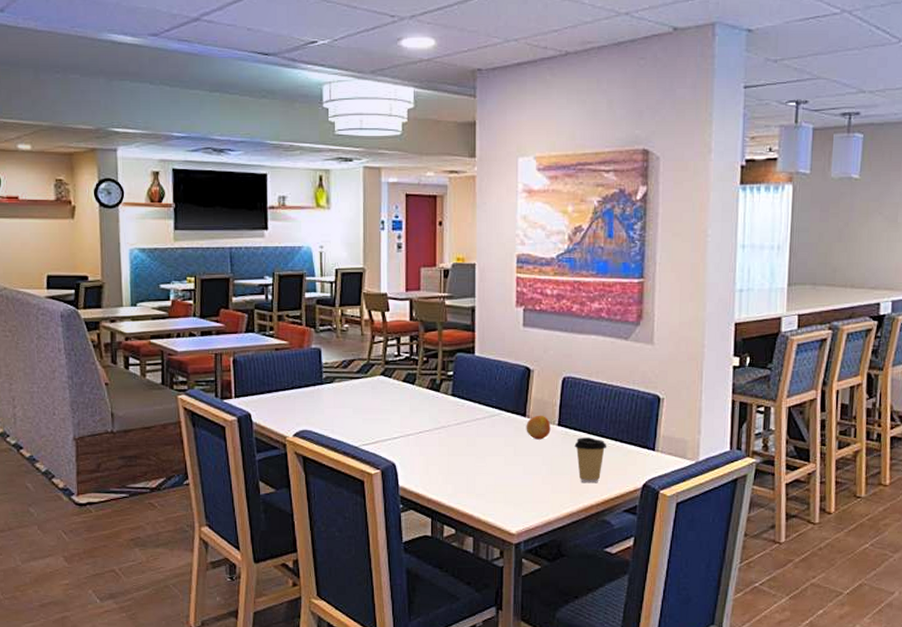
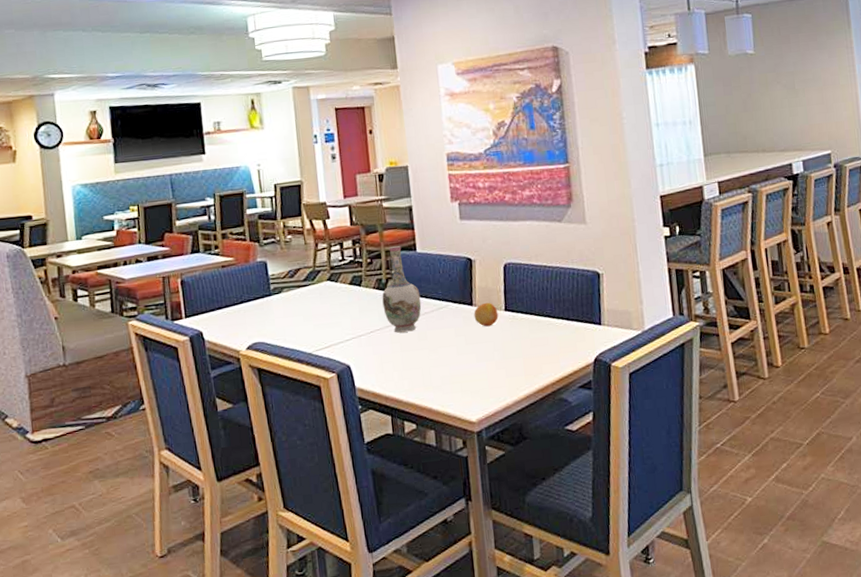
vase: none [434,347,474,436] -> present [382,246,422,333]
coffee cup: present [574,437,607,483] -> none [523,319,555,364]

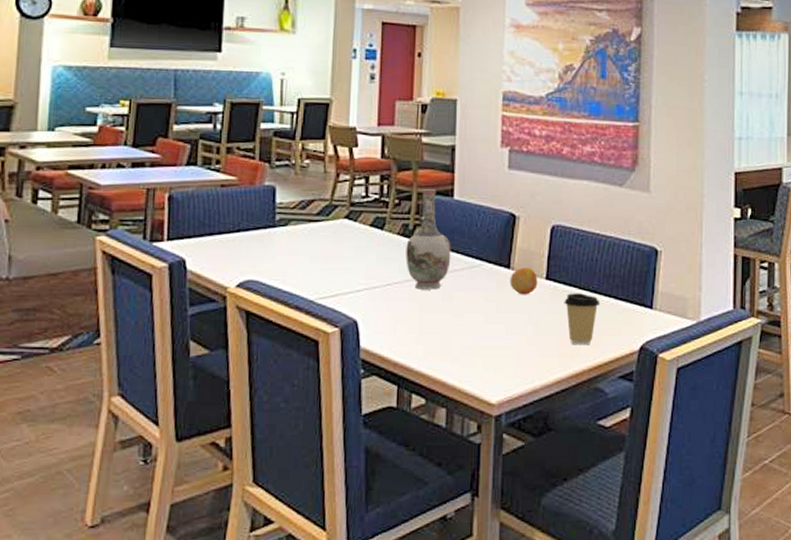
coffee cup: none [523,319,555,364] -> present [564,293,601,345]

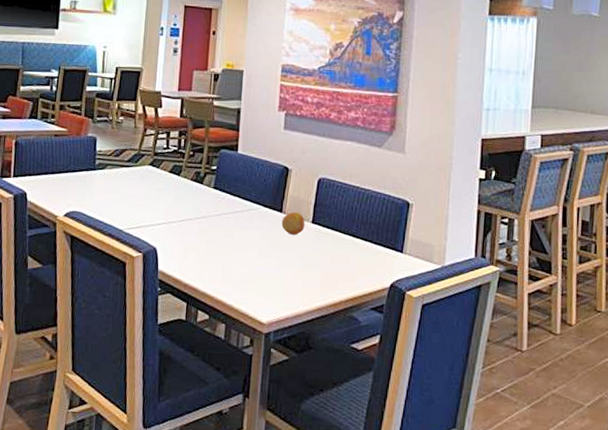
vase: present [406,189,451,290] -> none [197,144,234,227]
coffee cup: present [564,293,601,345] -> none [326,235,358,280]

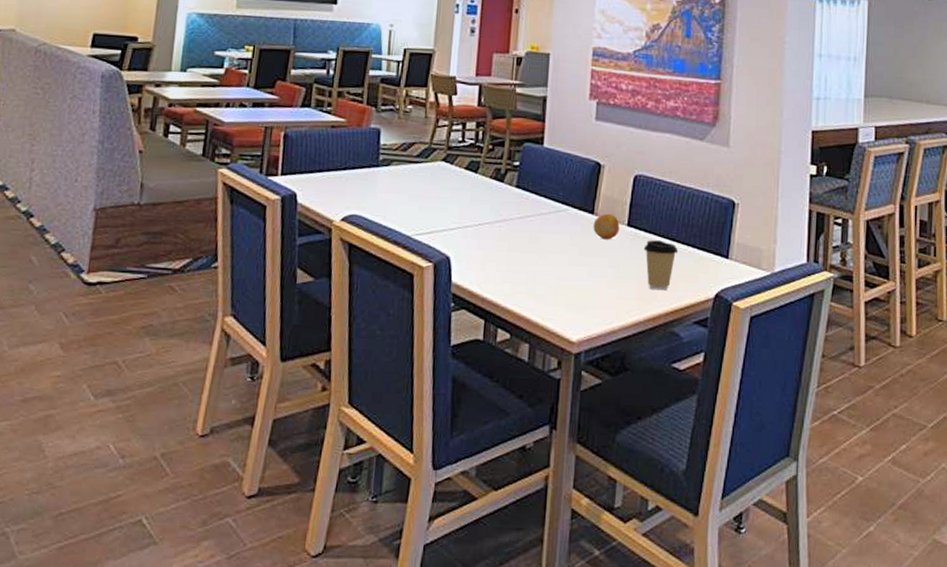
coffee cup: none [326,235,358,280] -> present [644,240,679,291]

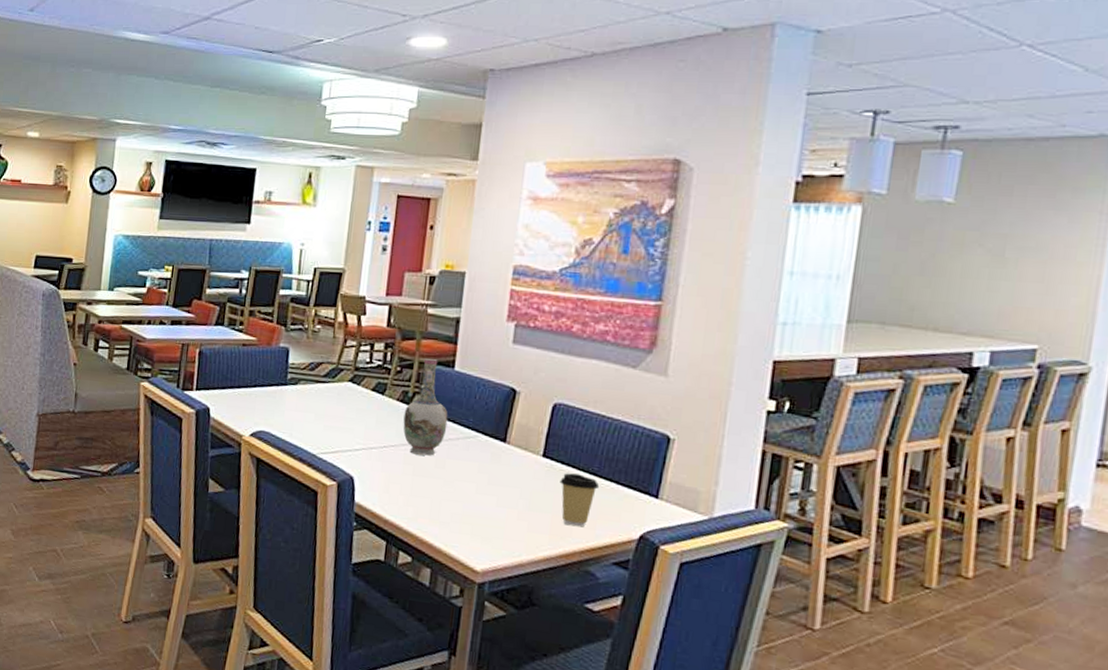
vase: none [497,136,540,231] -> present [403,359,448,456]
fruit: present [593,213,620,240] -> none [504,442,534,470]

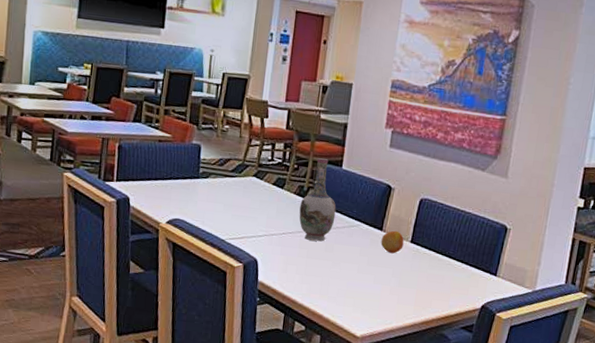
fruit: none [504,442,534,470] -> present [381,230,404,254]
coffee cup: present [559,473,600,527] -> none [423,256,454,300]

